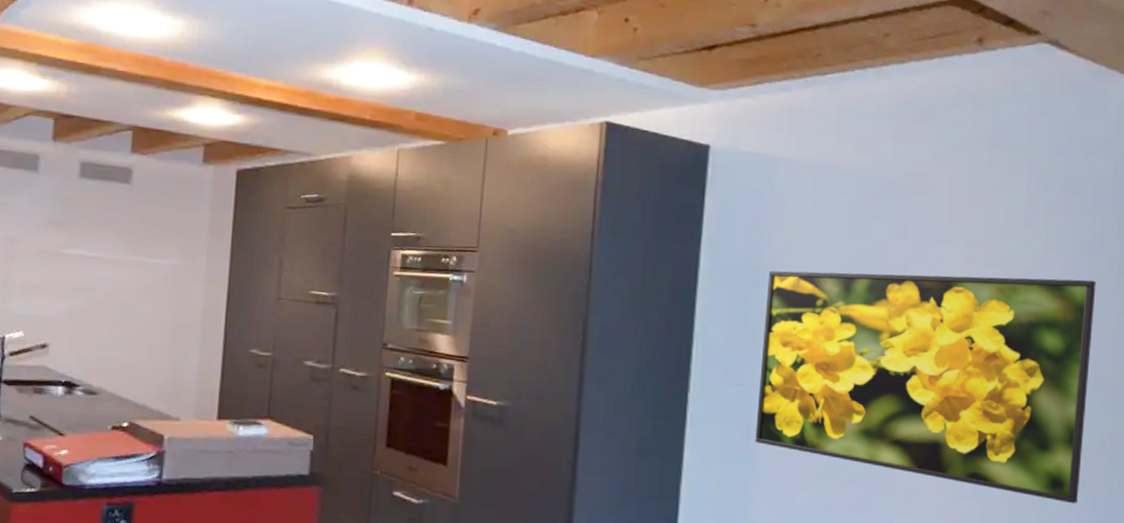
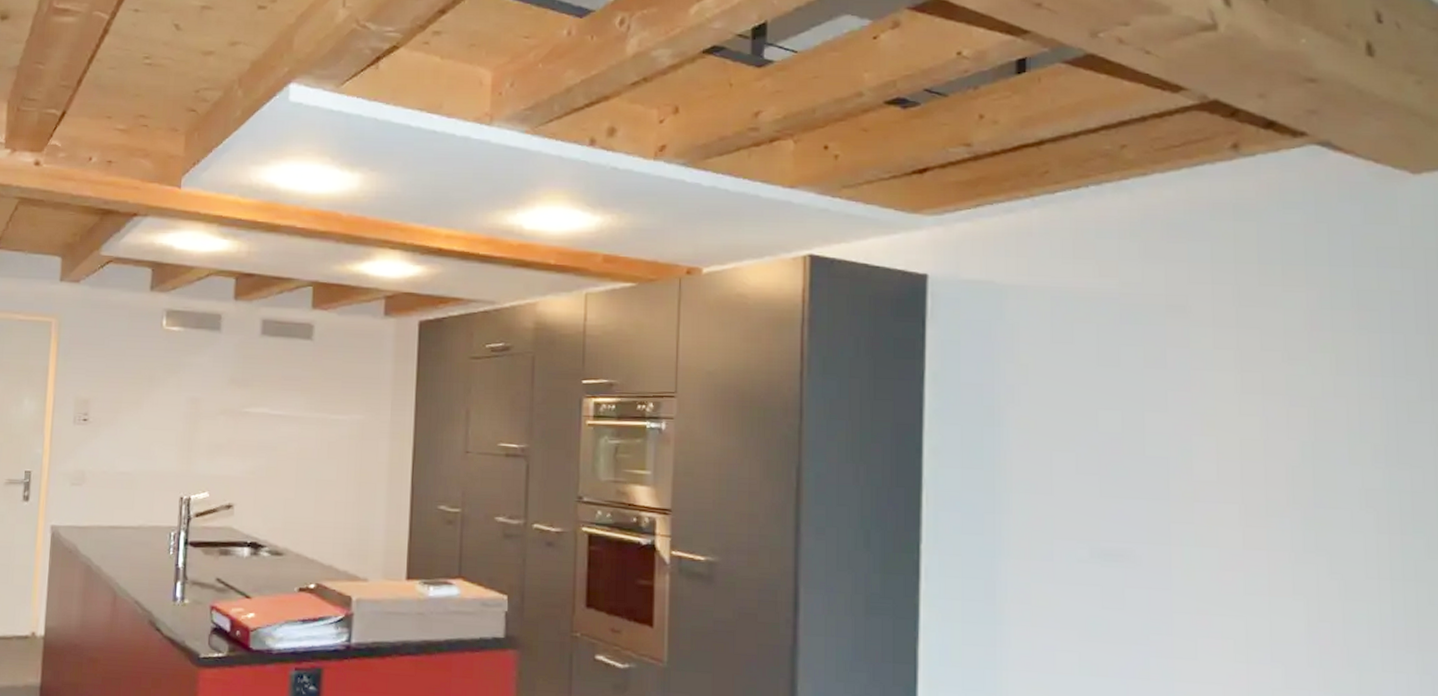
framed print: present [755,270,1096,504] -> none [1002,407,1406,668]

